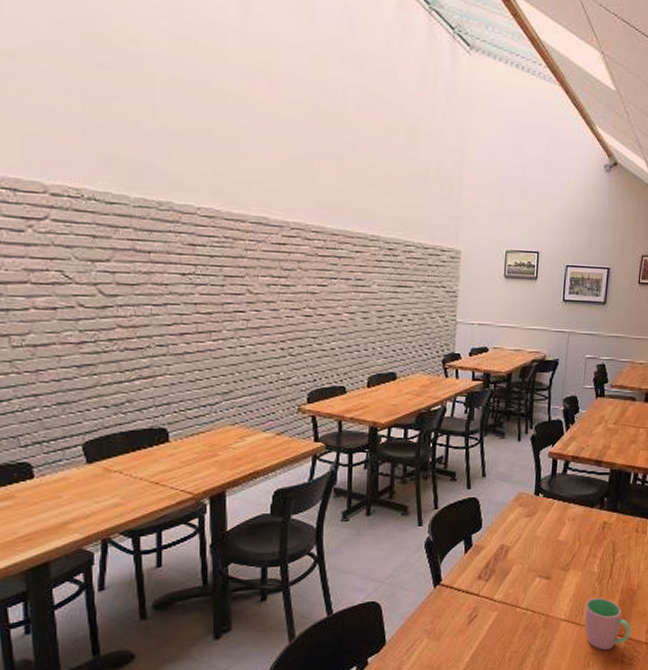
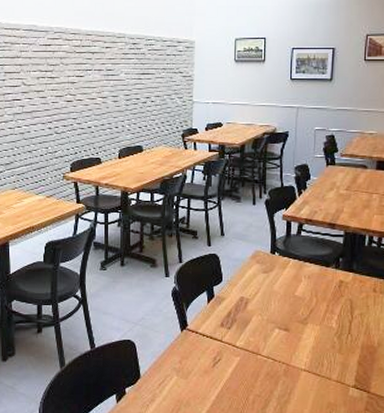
cup: present [584,598,632,650] -> none [325,352,374,402]

